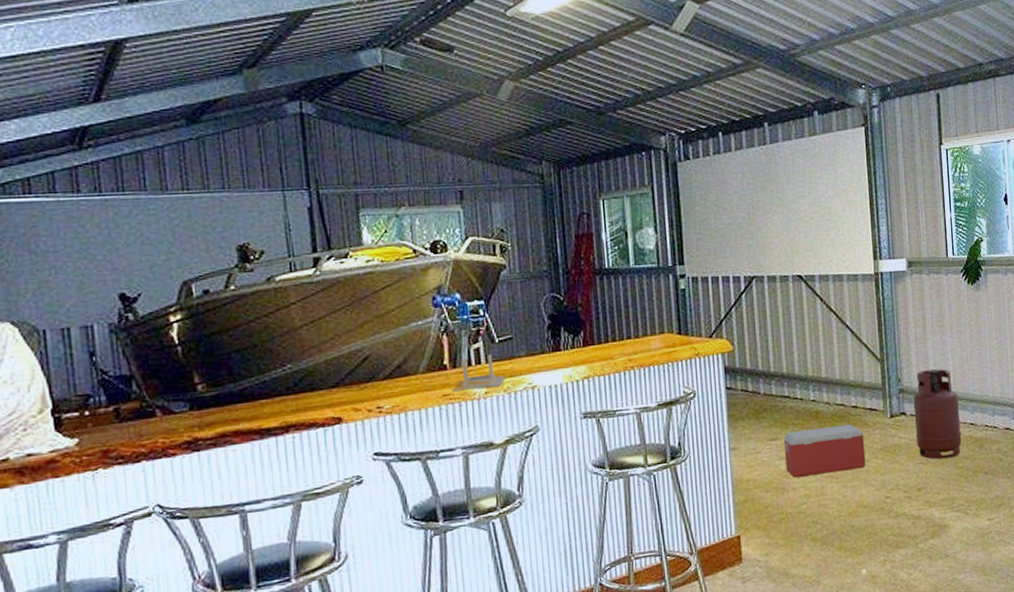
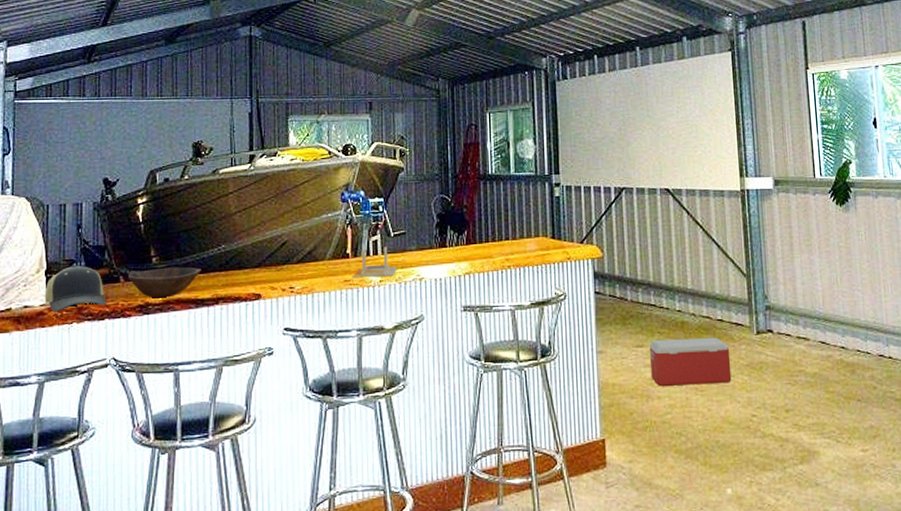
baseball cap: none [53,400,141,459] -> present [44,265,107,313]
bowl: none [167,393,263,432] -> present [128,267,201,298]
gas cylinder: present [913,369,962,460] -> none [780,288,832,382]

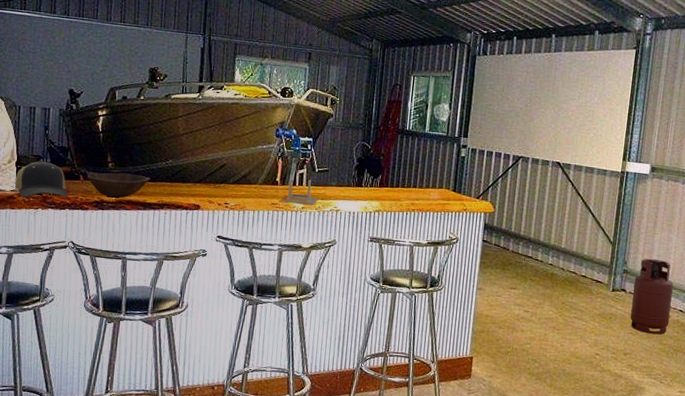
cooler: present [649,337,732,386] -> none [519,285,588,327]
gas cylinder: none [780,288,832,382] -> present [630,259,673,335]

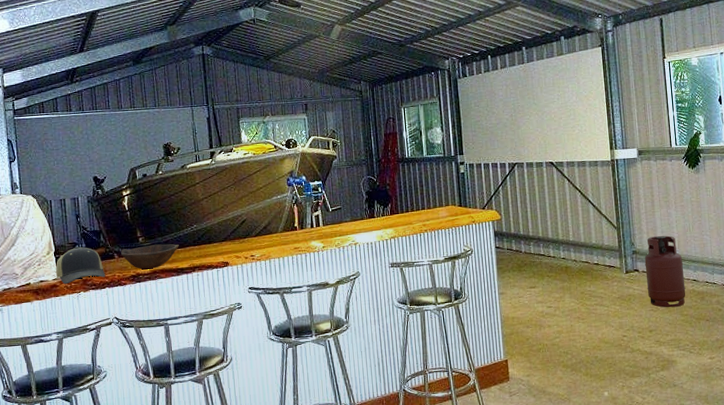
napkin holder: present [279,178,318,205] -> none [300,219,337,246]

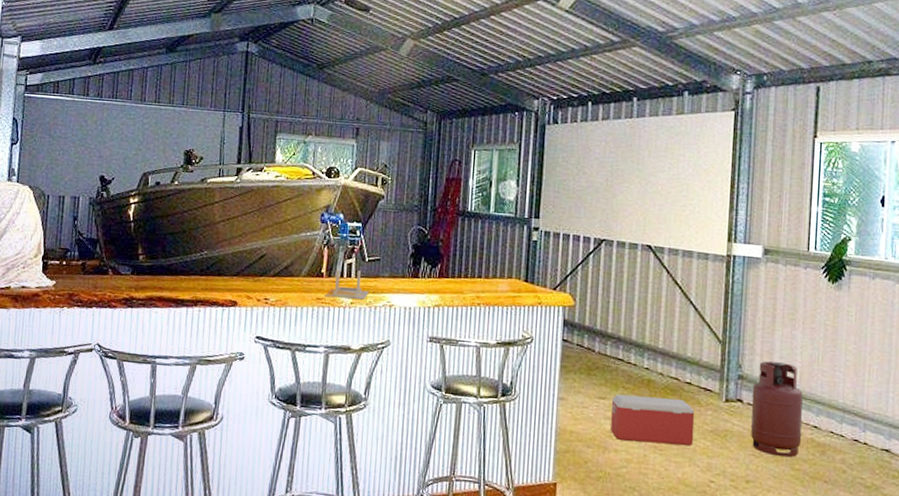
baseball cap: present [55,246,106,285] -> none [40,253,95,296]
bowl: present [121,244,179,270] -> none [116,265,184,295]
napkin holder: none [300,219,337,246] -> present [324,269,369,300]
cooler: none [540,277,607,317] -> present [611,394,695,446]

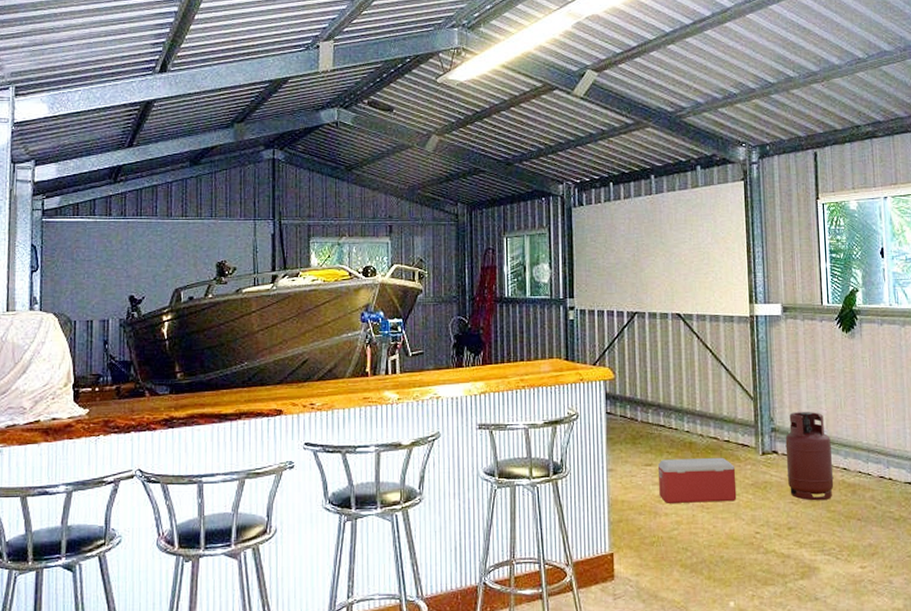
napkin holder: present [324,269,369,300] -> none [371,365,415,396]

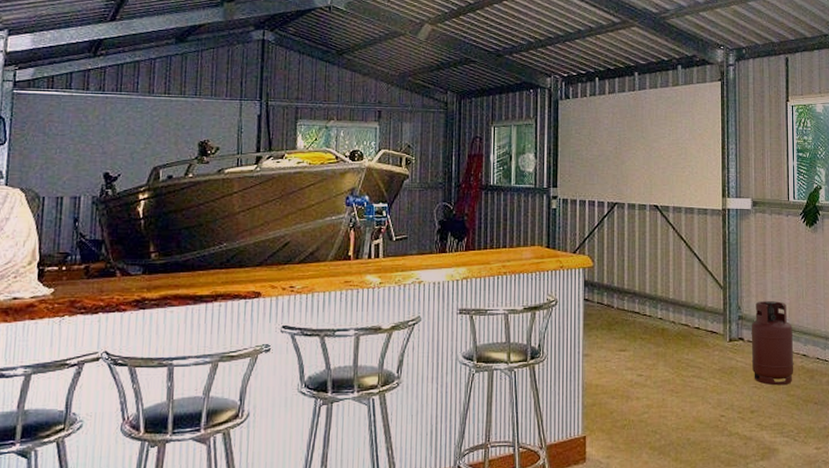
cooler: present [657,457,737,503] -> none [631,343,705,388]

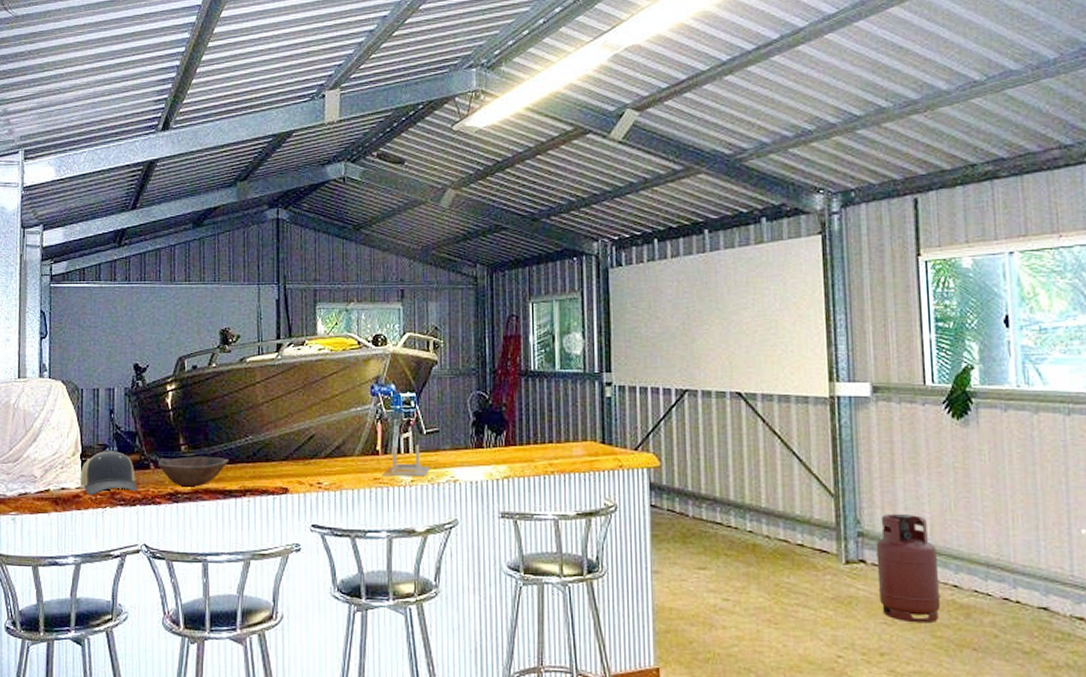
baseball cap: none [35,258,101,305] -> present [79,449,138,496]
bowl: none [125,263,201,294] -> present [158,456,229,487]
napkin holder: none [353,249,398,280] -> present [382,444,430,477]

